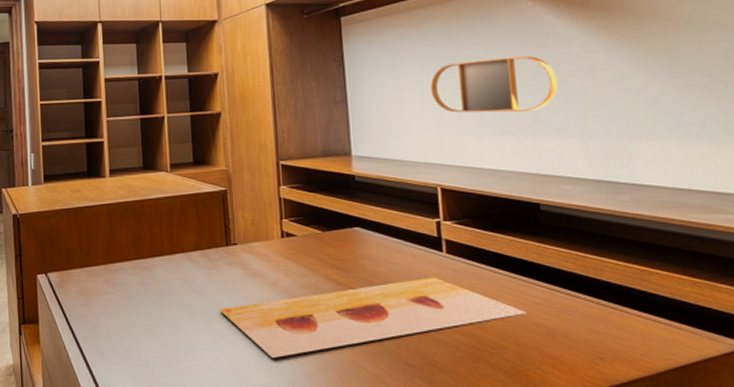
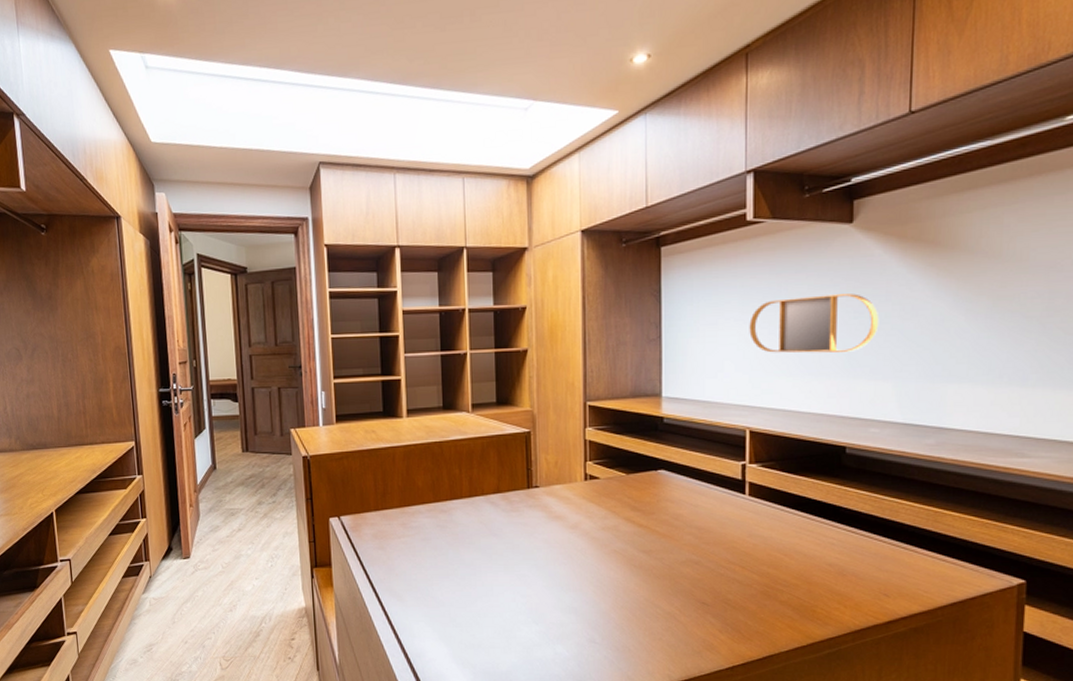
painting: present [218,276,527,358] -> none [517,518,821,598]

